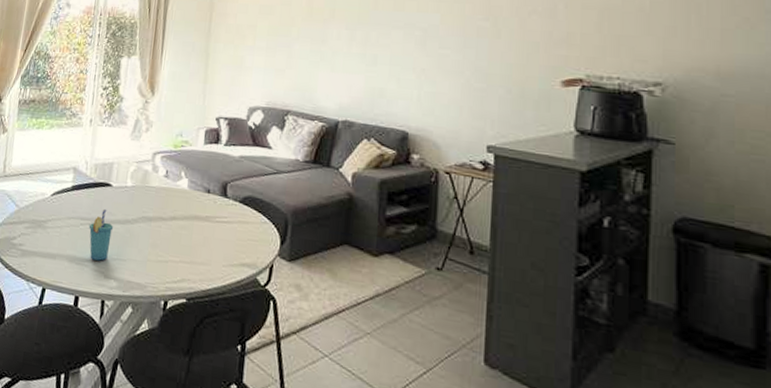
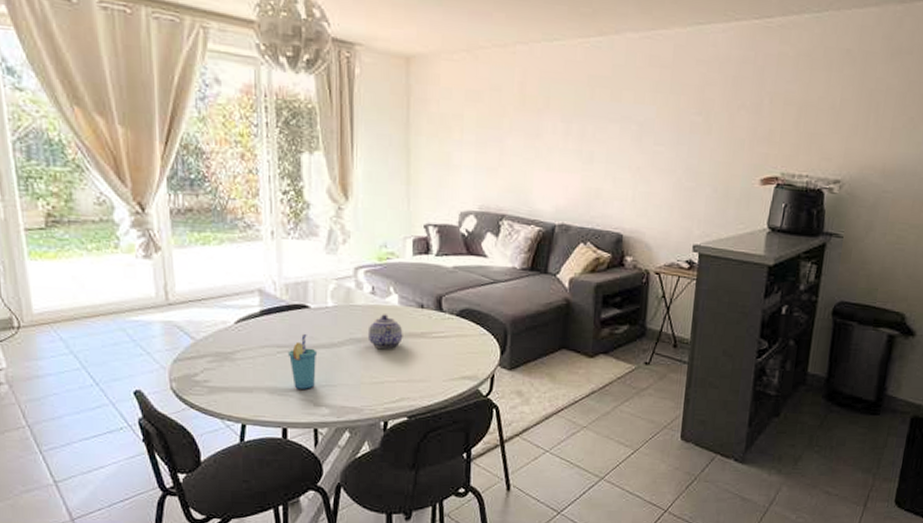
teapot: none [157,196,190,230] -> present [367,314,403,349]

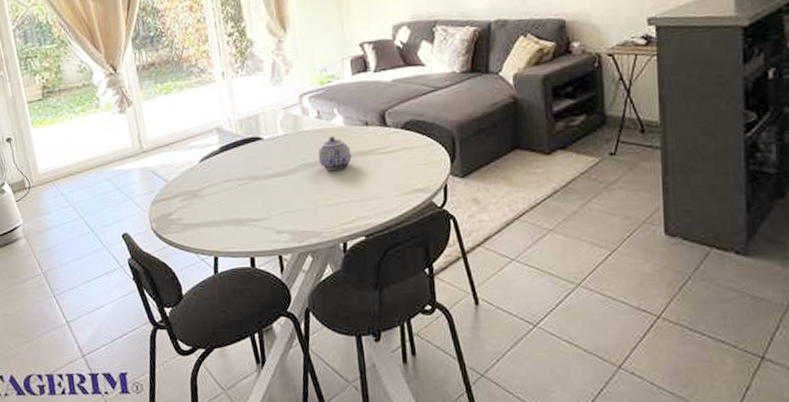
cup: present [287,333,318,389] -> none [247,164,275,218]

